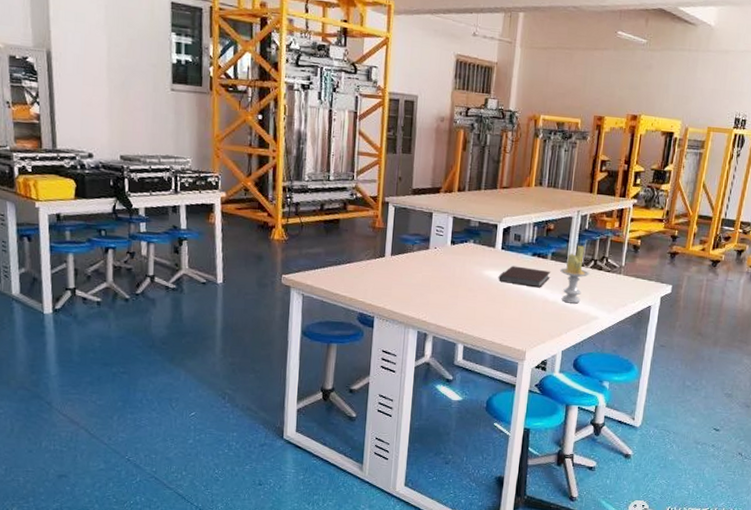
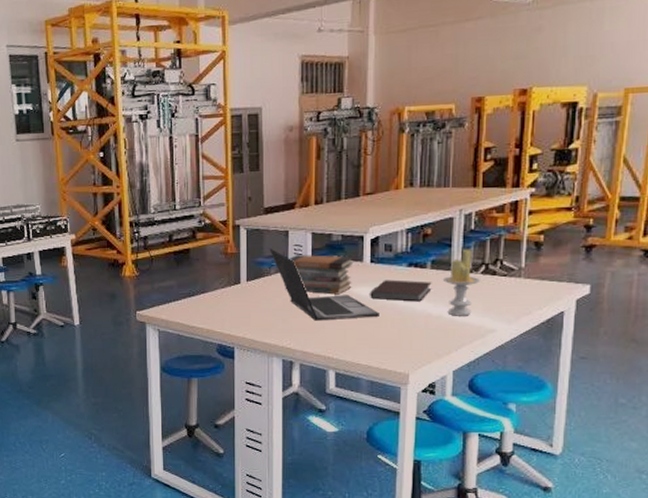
laptop: none [414,226,506,299] -> present [269,248,379,321]
book stack: none [425,236,488,276] -> present [285,255,354,295]

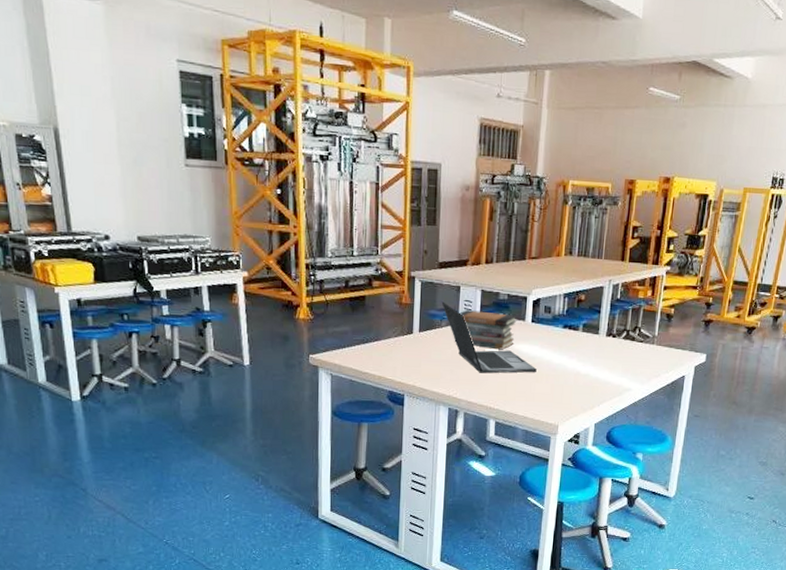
notebook: present [370,280,432,302] -> none [529,339,583,361]
candle: present [442,249,481,316] -> none [591,315,623,376]

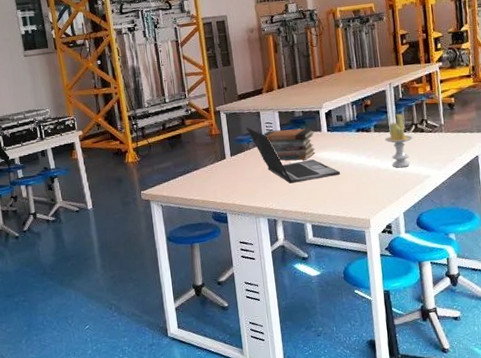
candle: none [591,315,623,376] -> present [384,113,414,168]

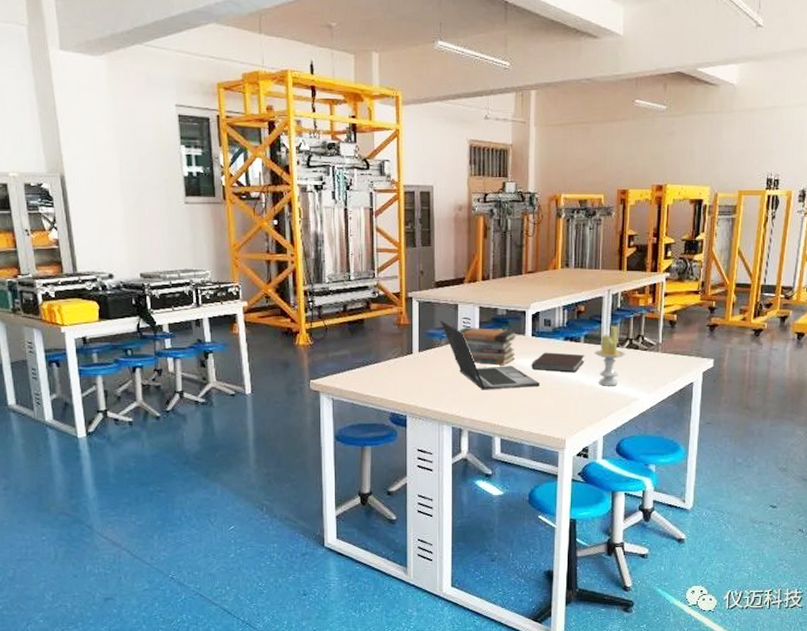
notebook: none [330,142,377,161] -> present [531,352,585,373]

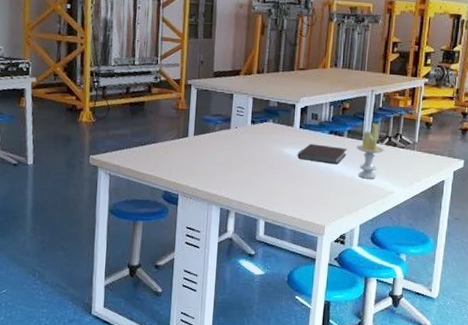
laptop: present [440,320,540,390] -> none [215,107,304,176]
book stack: present [454,328,517,366] -> none [227,116,286,154]

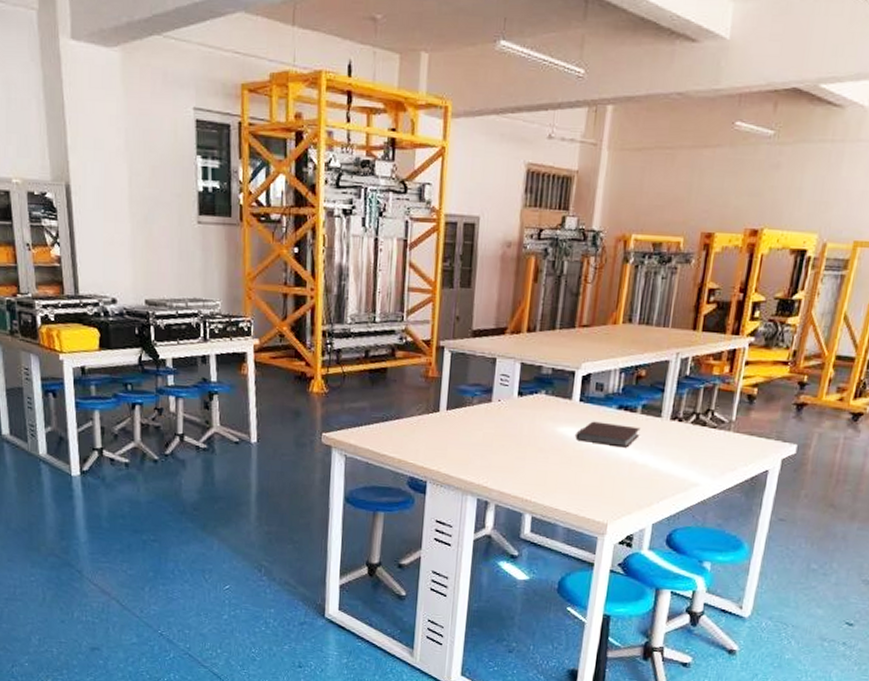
candle: present [355,123,385,179] -> none [651,395,691,467]

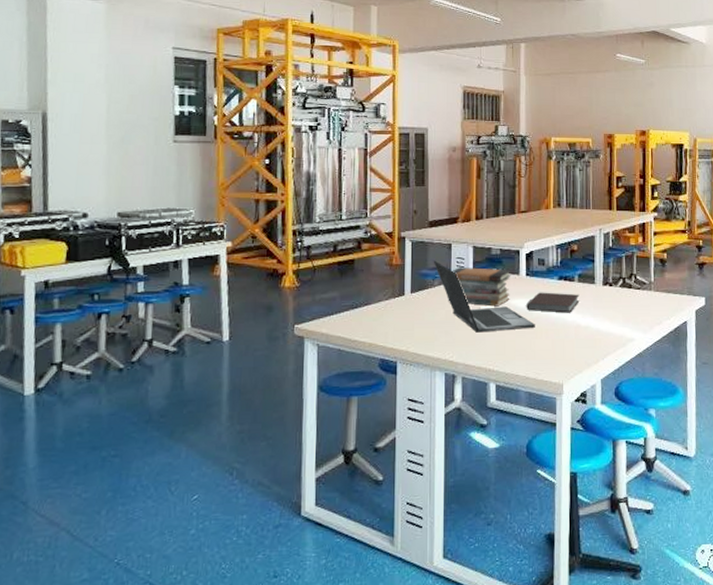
laptop: none [473,375,584,461] -> present [433,260,535,333]
book stack: none [487,386,563,433] -> present [448,267,511,307]

